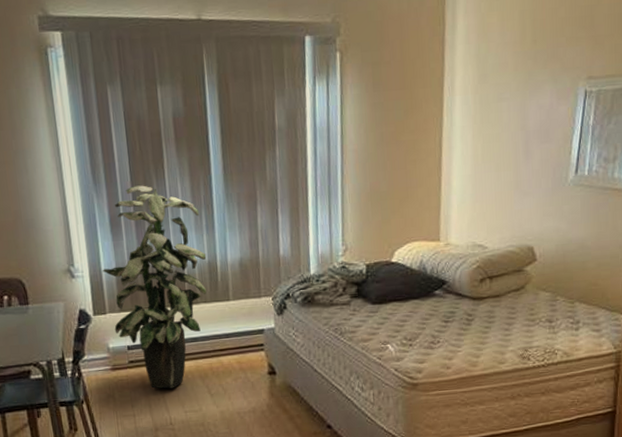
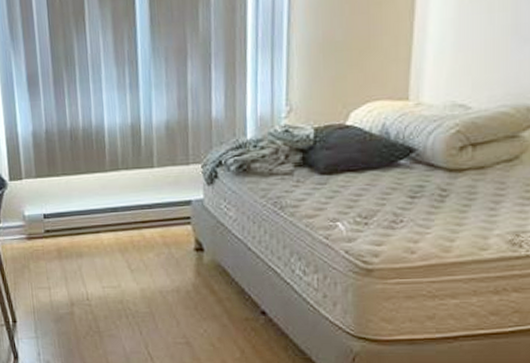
indoor plant: present [102,185,207,389] -> none [18,40,129,261]

